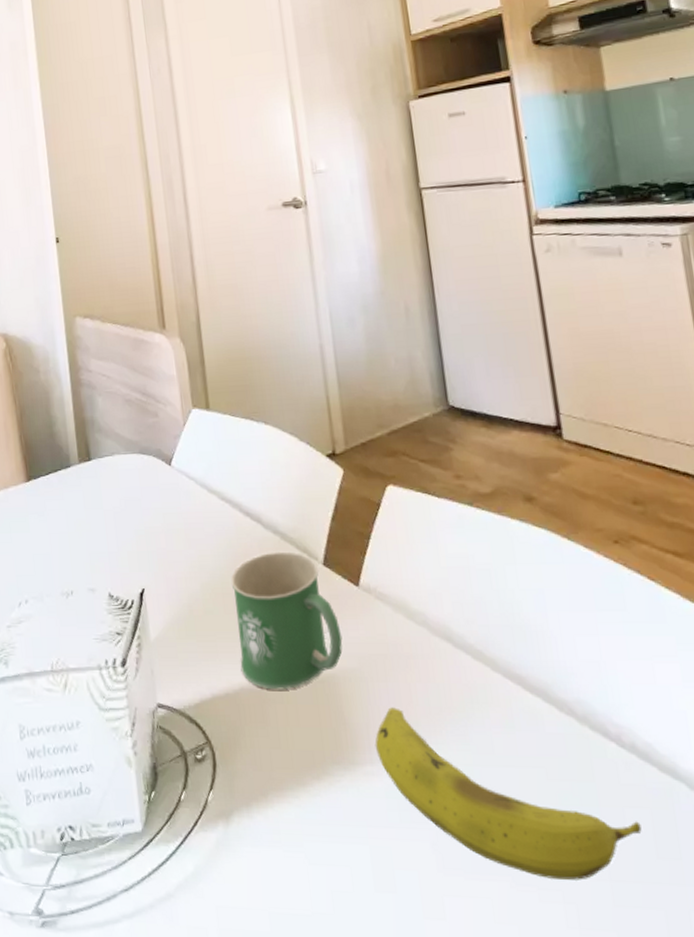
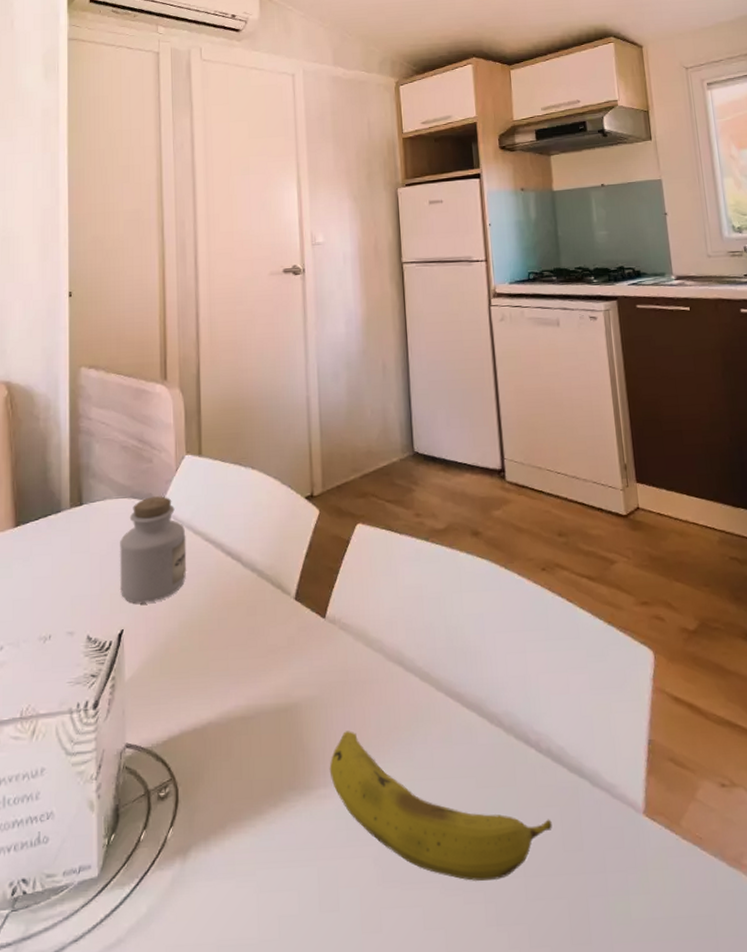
jar: none [132,452,205,563] -> present [120,496,187,604]
mug: present [230,551,343,690] -> none [208,588,307,722]

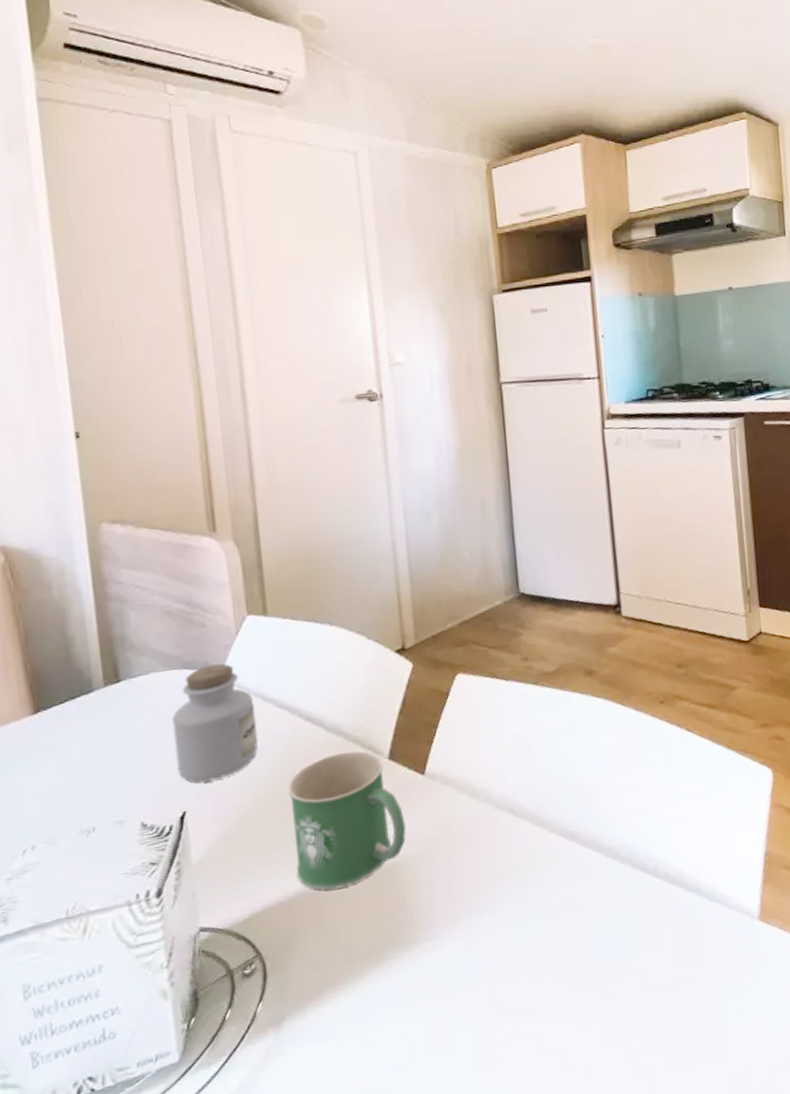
mug: none [208,588,307,722] -> present [287,750,406,891]
fruit: present [329,731,552,881] -> none [435,882,669,1004]

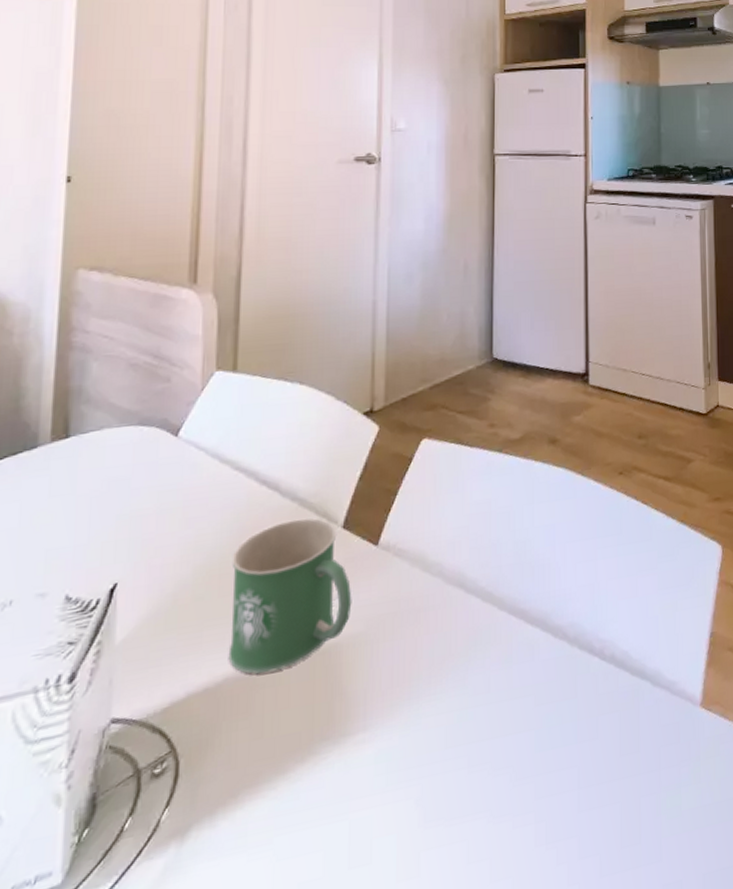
jar: present [172,663,259,783] -> none [116,421,210,551]

